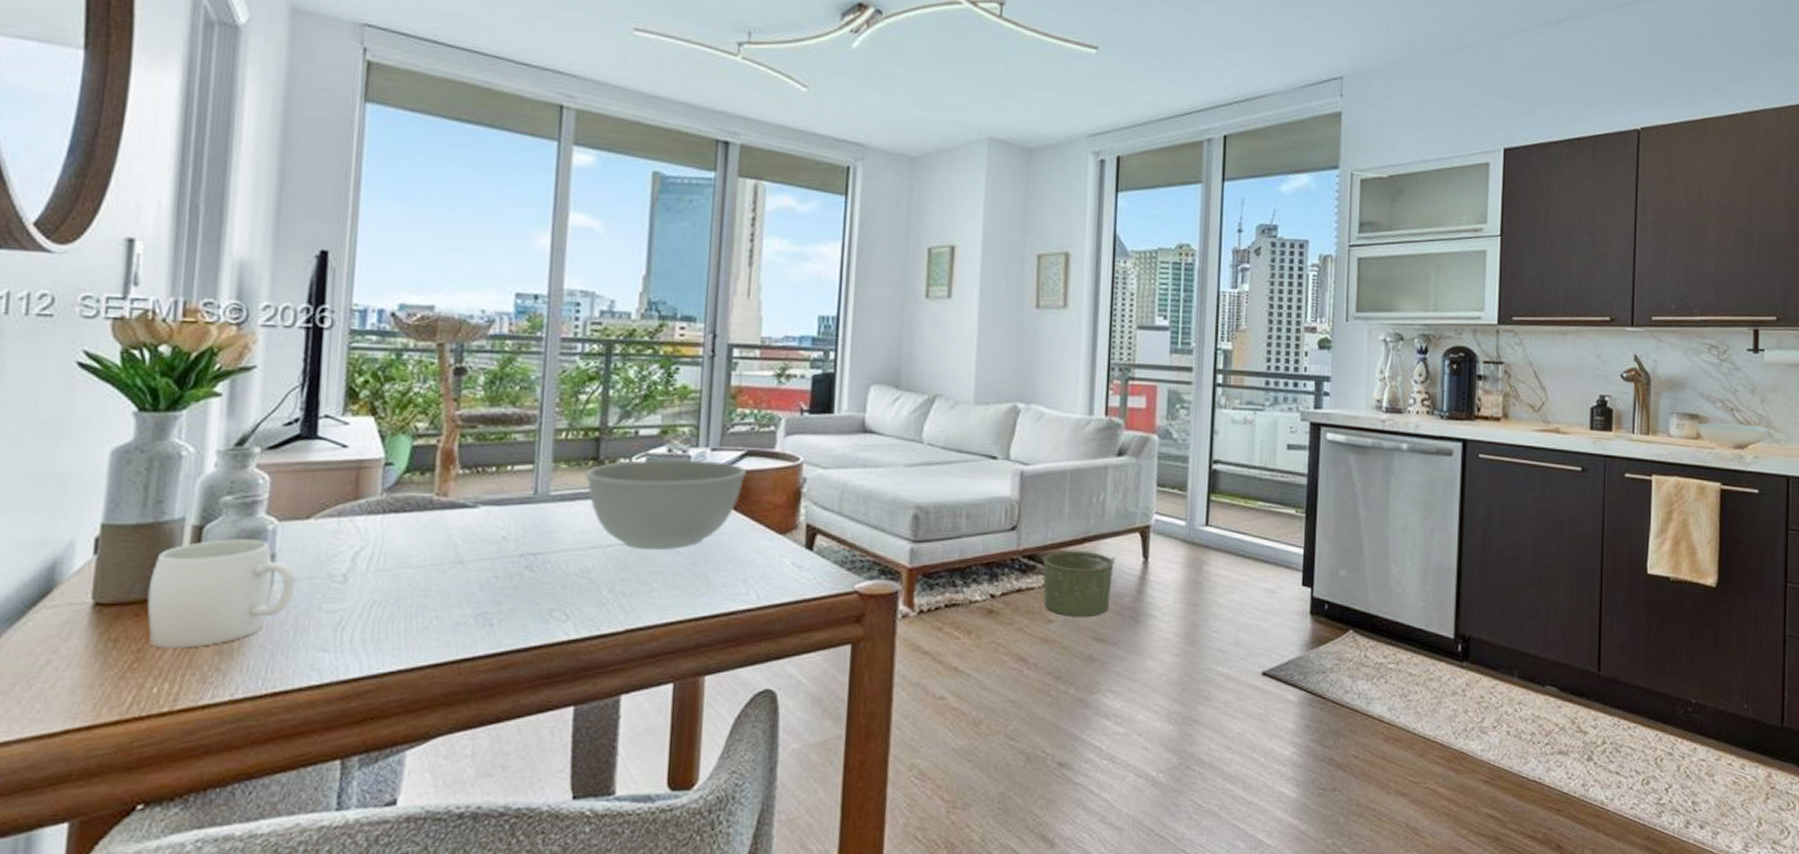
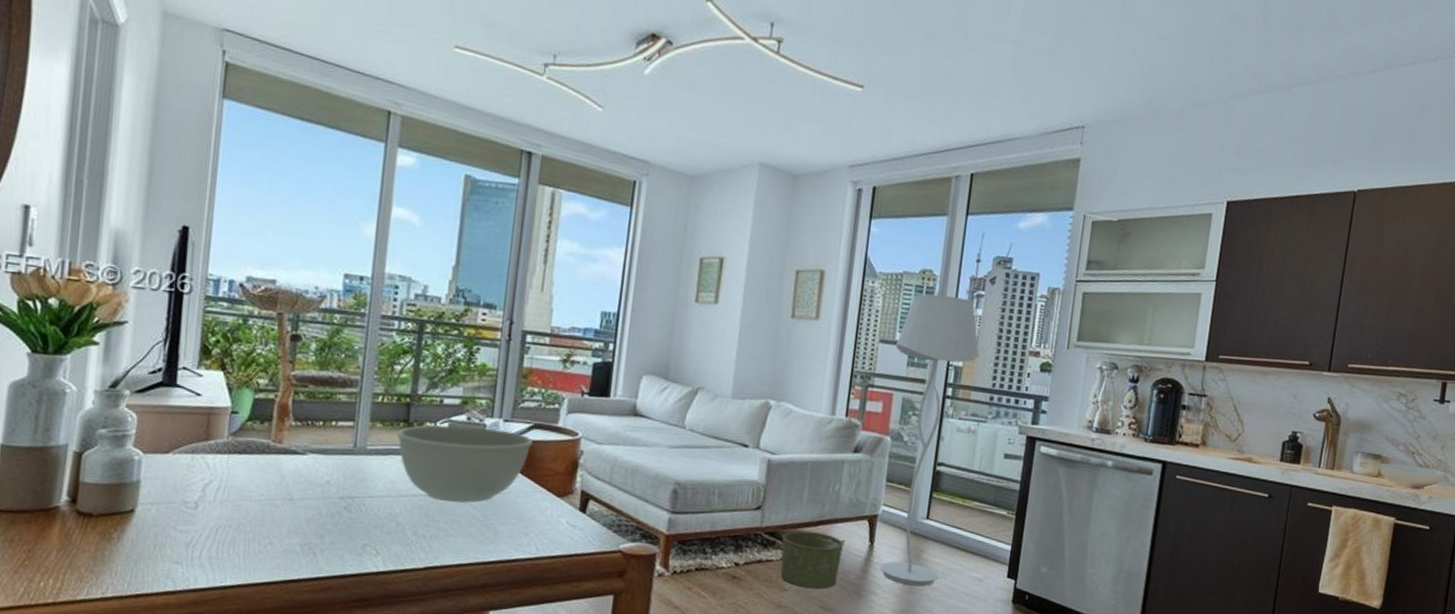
mug: present [147,539,297,649] -> none [36,465,157,553]
floor lamp: none [1155,271,1251,604] -> present [880,294,980,586]

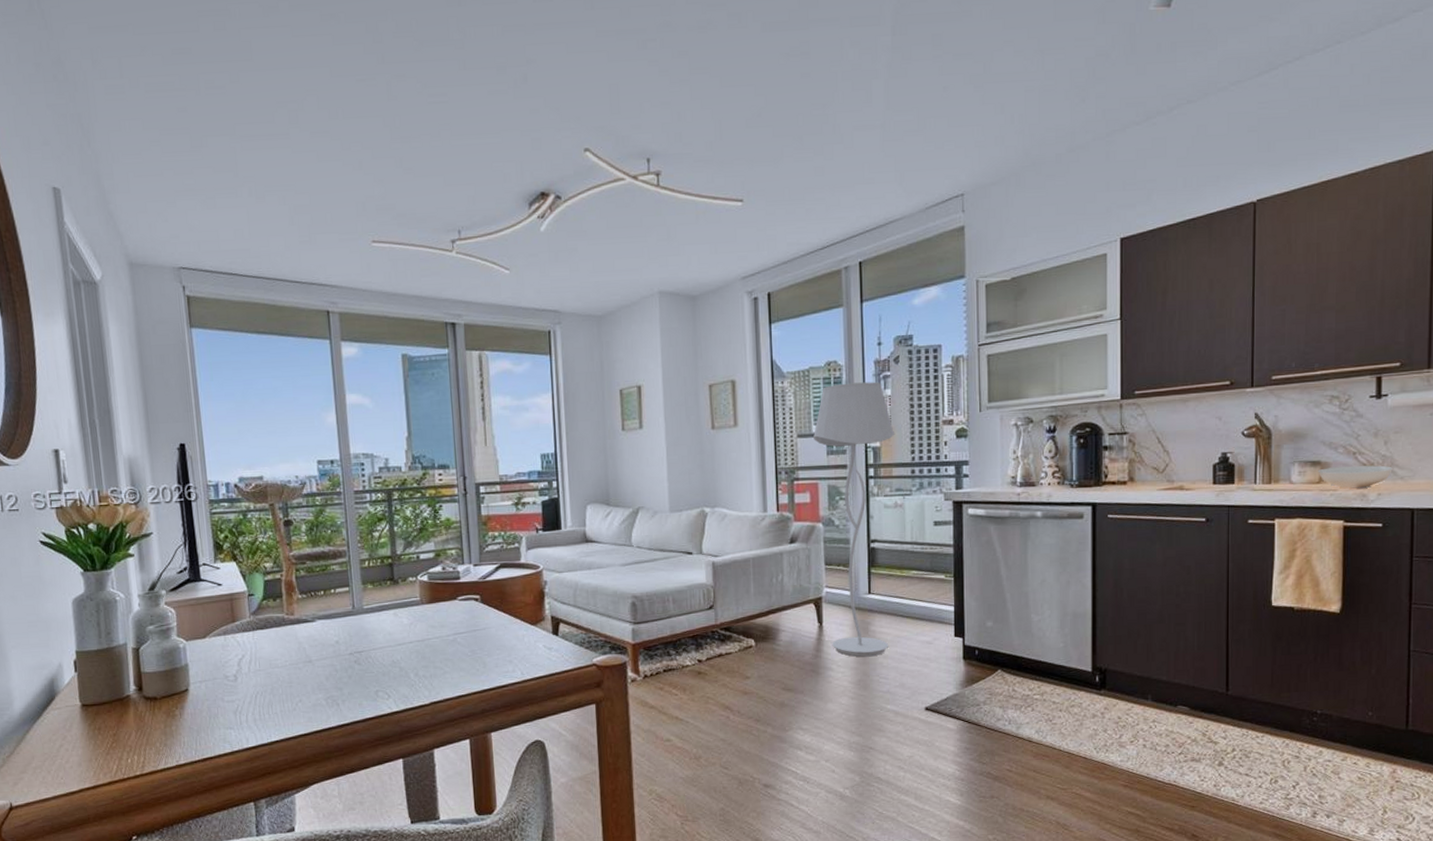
soup bowl: present [396,425,533,503] -> none [386,573,502,644]
basket: present [780,530,846,589] -> none [735,621,796,674]

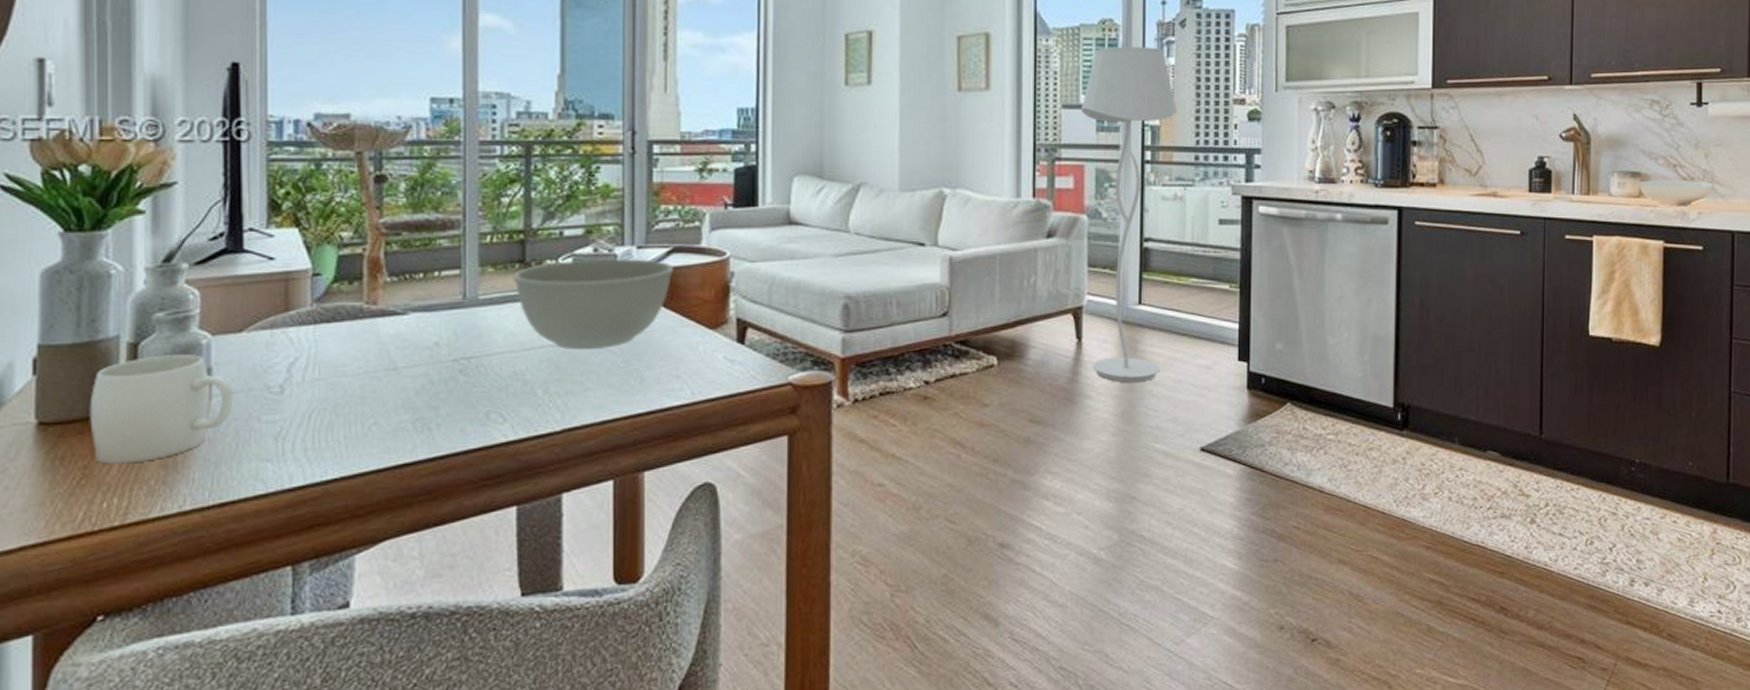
mug: none [112,655,205,733] -> present [89,354,235,465]
soup bowl: none [386,573,502,644] -> present [512,258,673,351]

